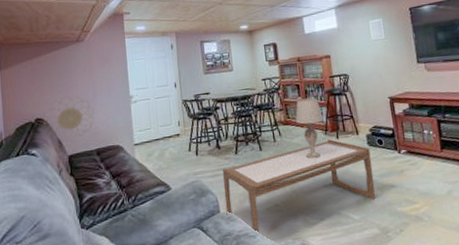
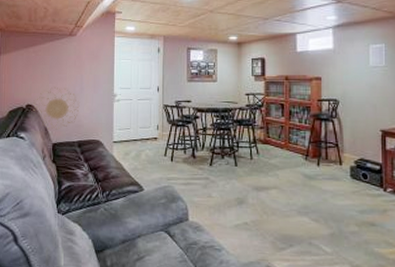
coffee table: present [222,139,376,234] -> none [194,165,353,249]
table lamp: present [295,97,324,160] -> none [275,119,306,183]

